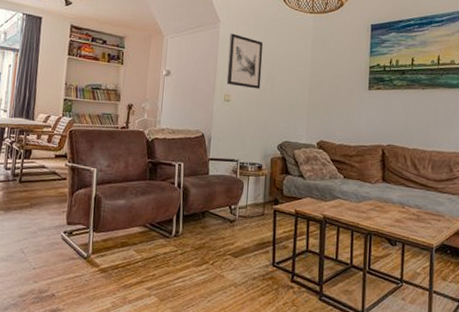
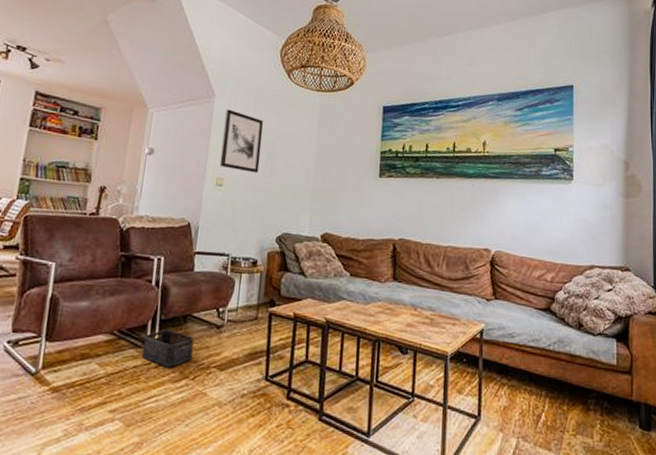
storage bin: none [170,224,212,254] -> present [142,330,194,367]

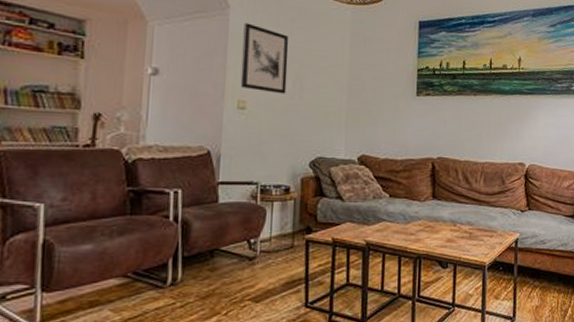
storage bin: present [142,330,194,367] -> none [164,267,224,305]

